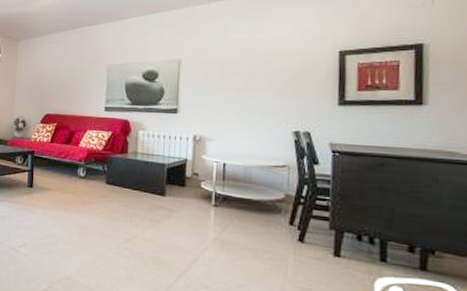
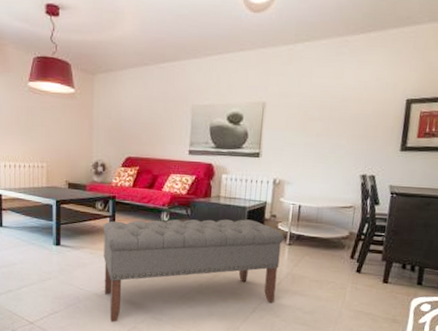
bench: none [21,175,209,280] -> present [103,219,284,322]

